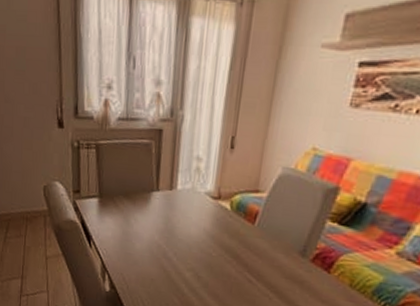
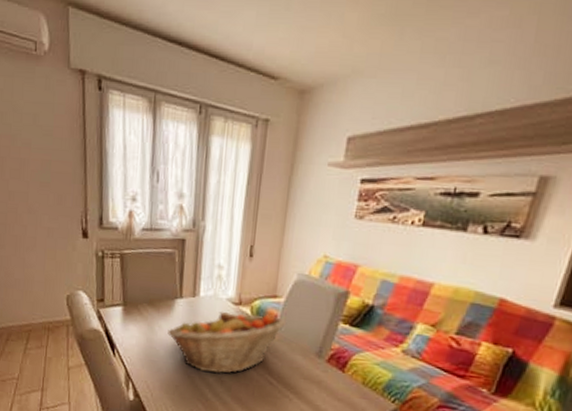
fruit basket: none [143,205,269,270] -> present [167,311,287,374]

